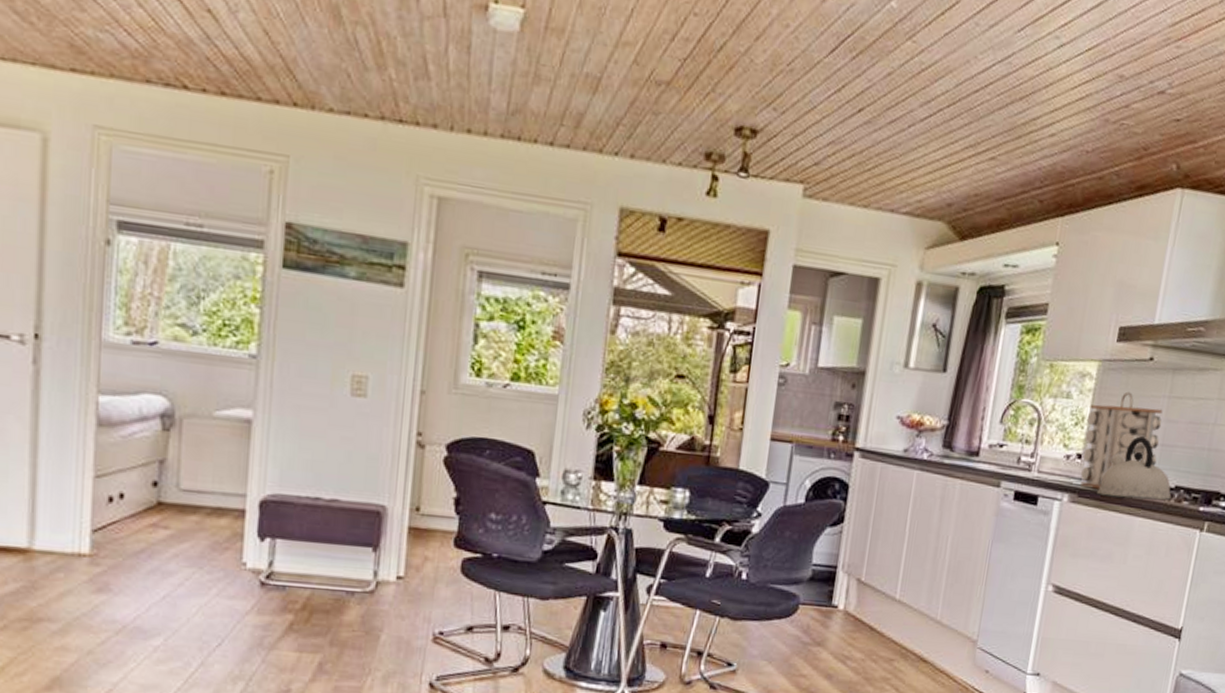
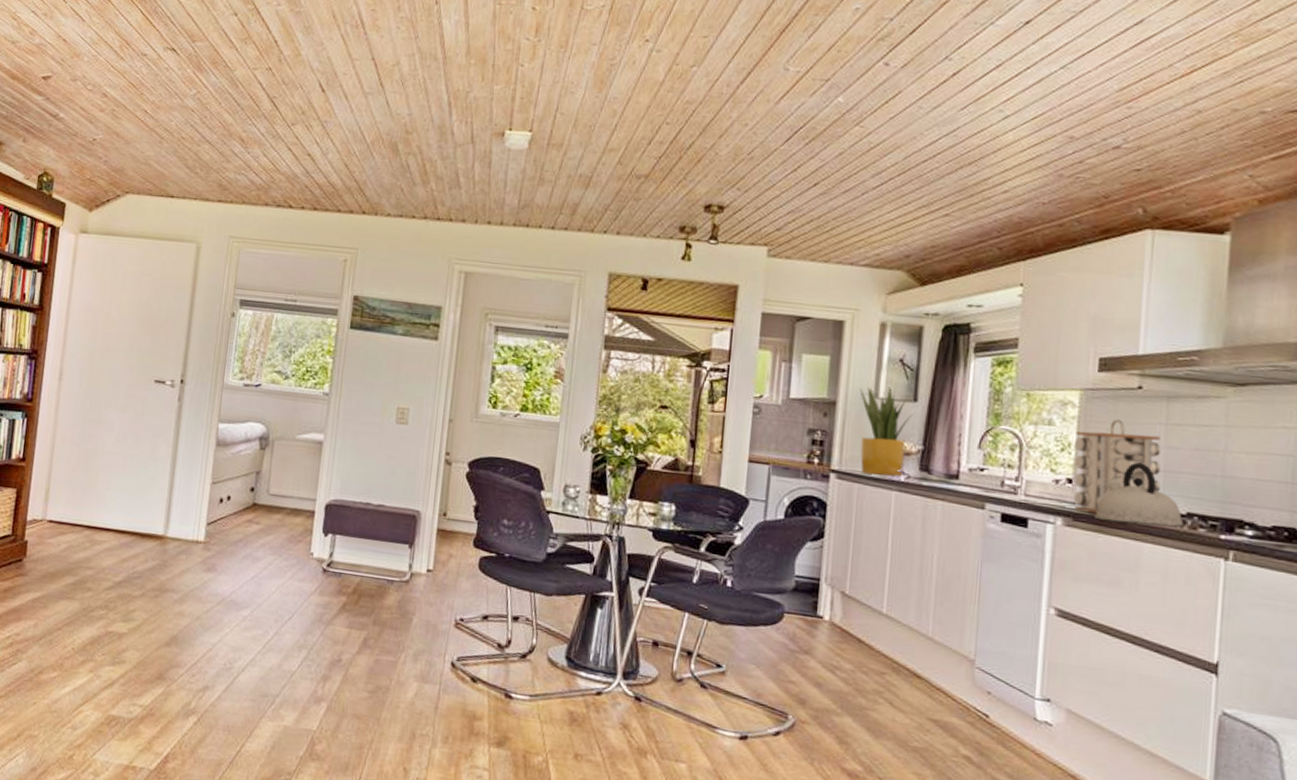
planter: none [885,354,941,455] -> present [860,386,913,477]

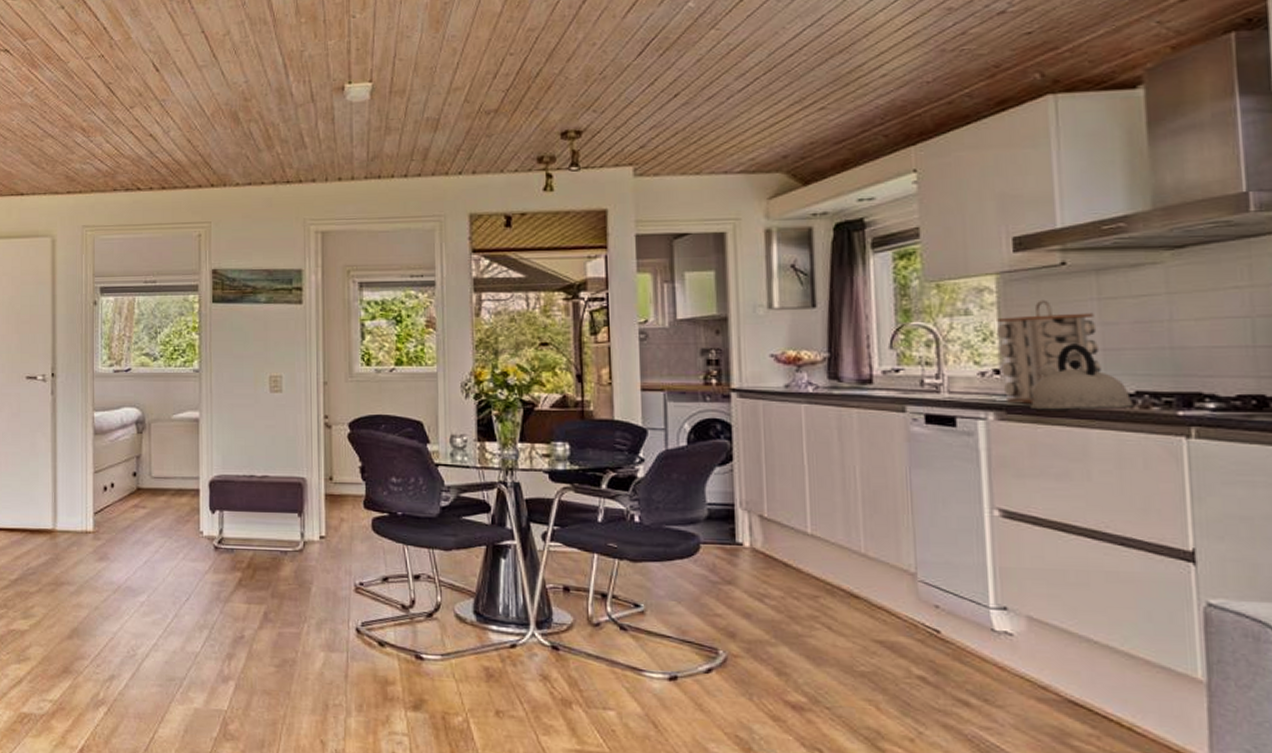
planter: present [860,386,913,477] -> none [752,295,813,390]

